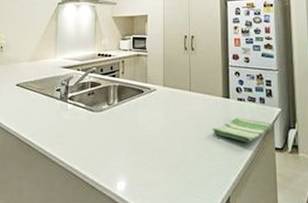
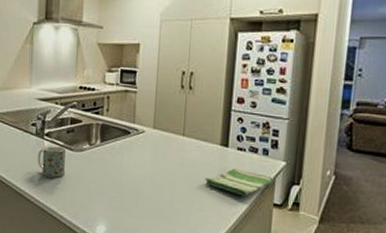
mug: none [61,109,87,138] -> present [37,146,66,178]

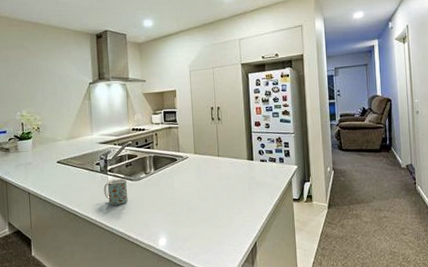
dish towel: present [205,168,273,196] -> none [240,176,290,197]

